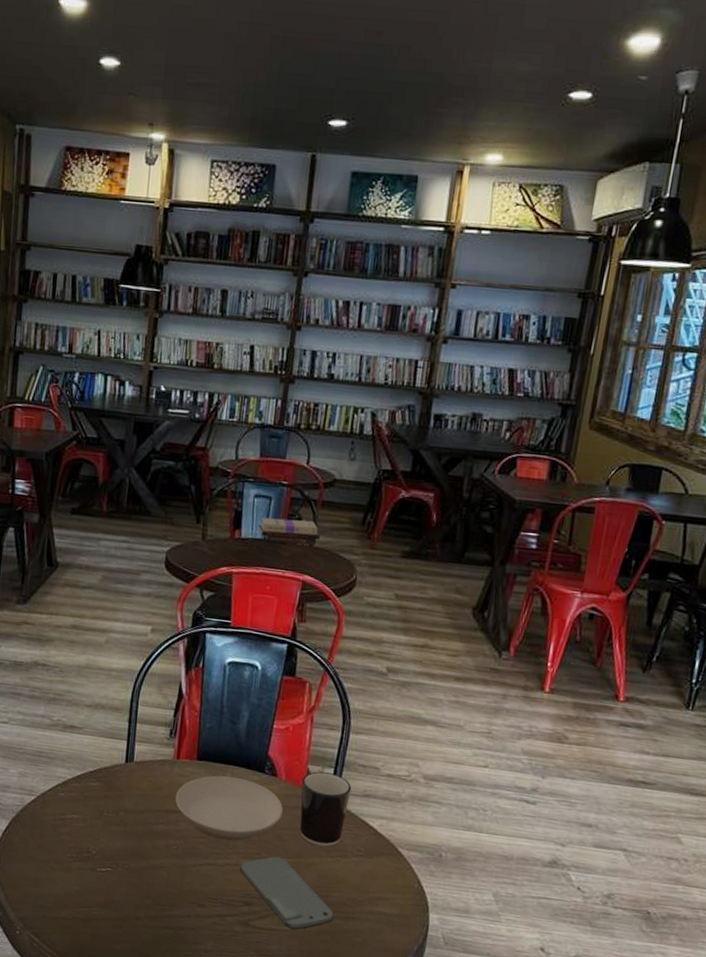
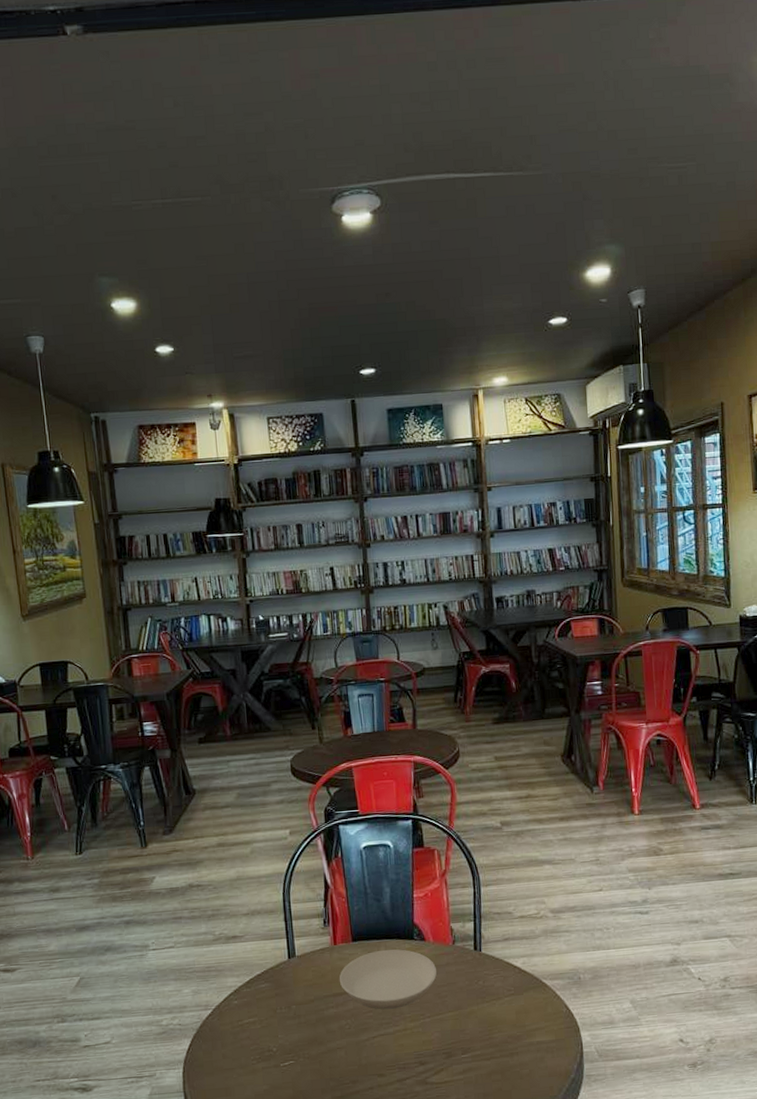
smartphone: present [240,856,334,930] -> none [409,1013,500,1077]
books: present [257,517,320,545] -> none [366,707,421,734]
mug: present [299,771,352,847] -> none [448,926,493,995]

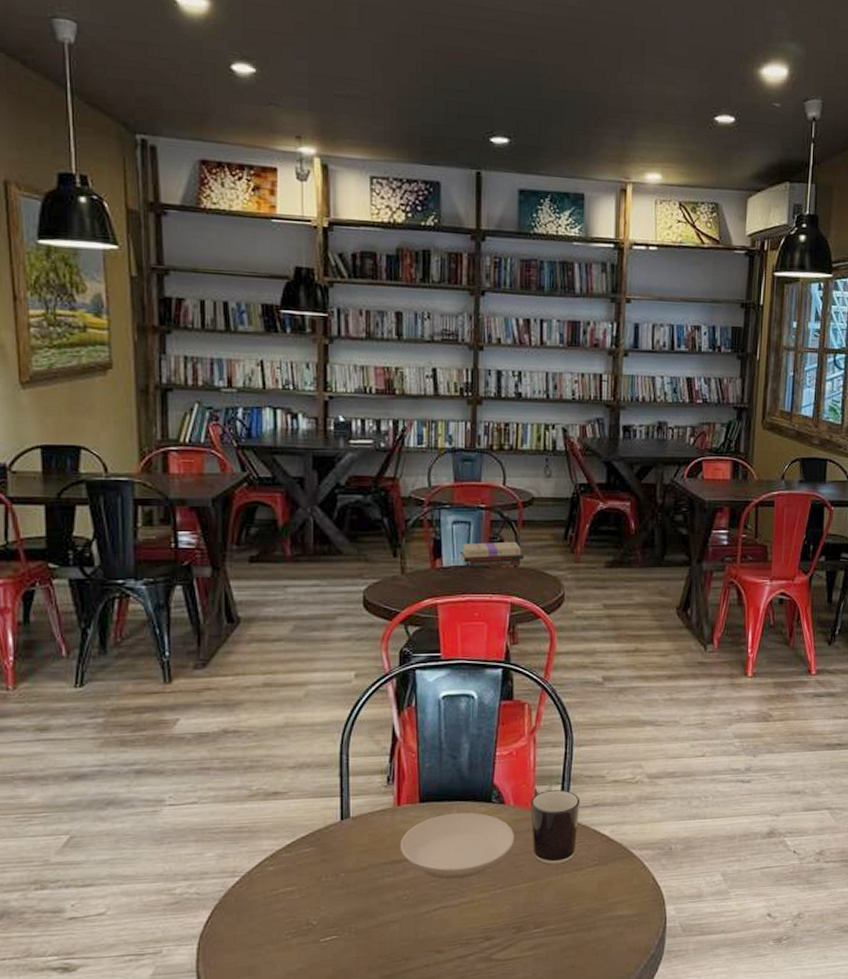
books: none [366,707,421,734] -> present [459,541,524,568]
mug: none [448,926,493,995] -> present [531,790,580,865]

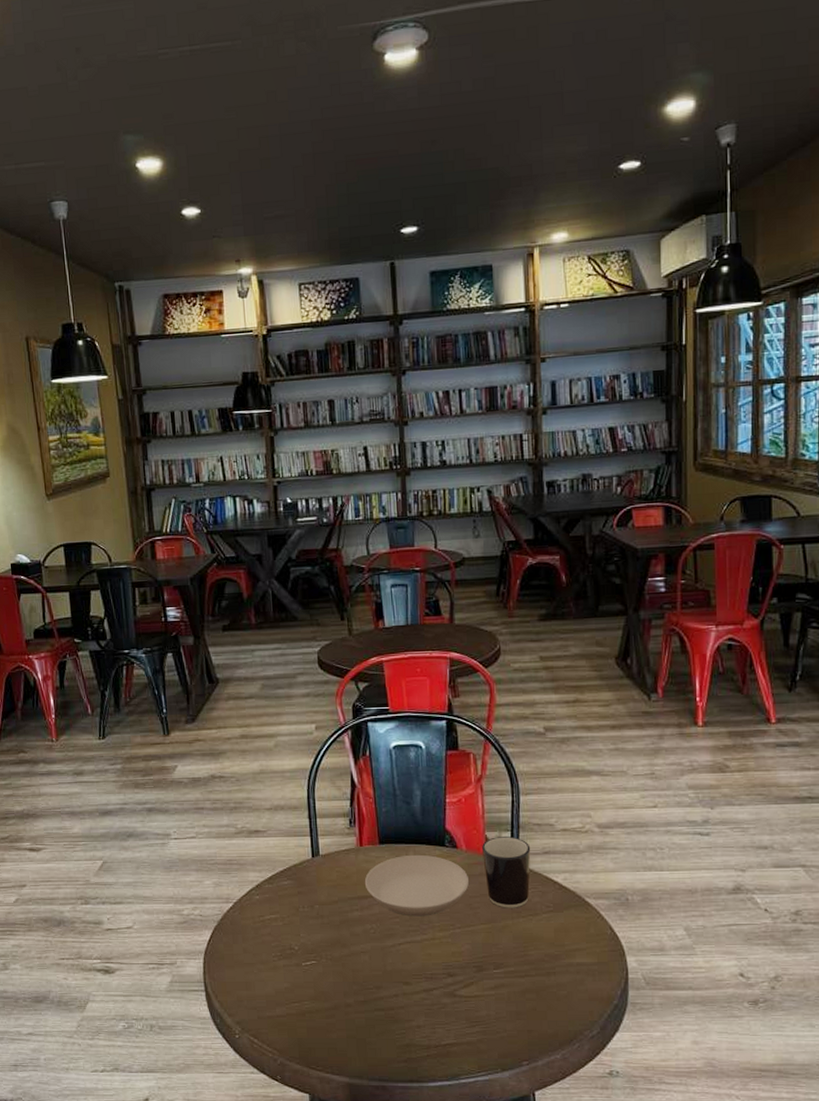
books: present [459,541,524,568] -> none [398,600,459,628]

